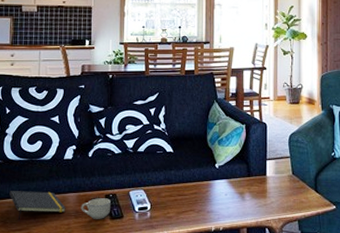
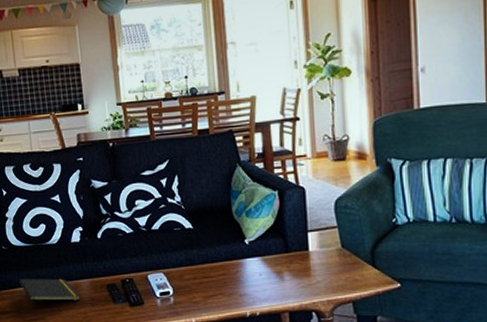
cup: present [81,198,111,219] -> none [96,283,129,306]

